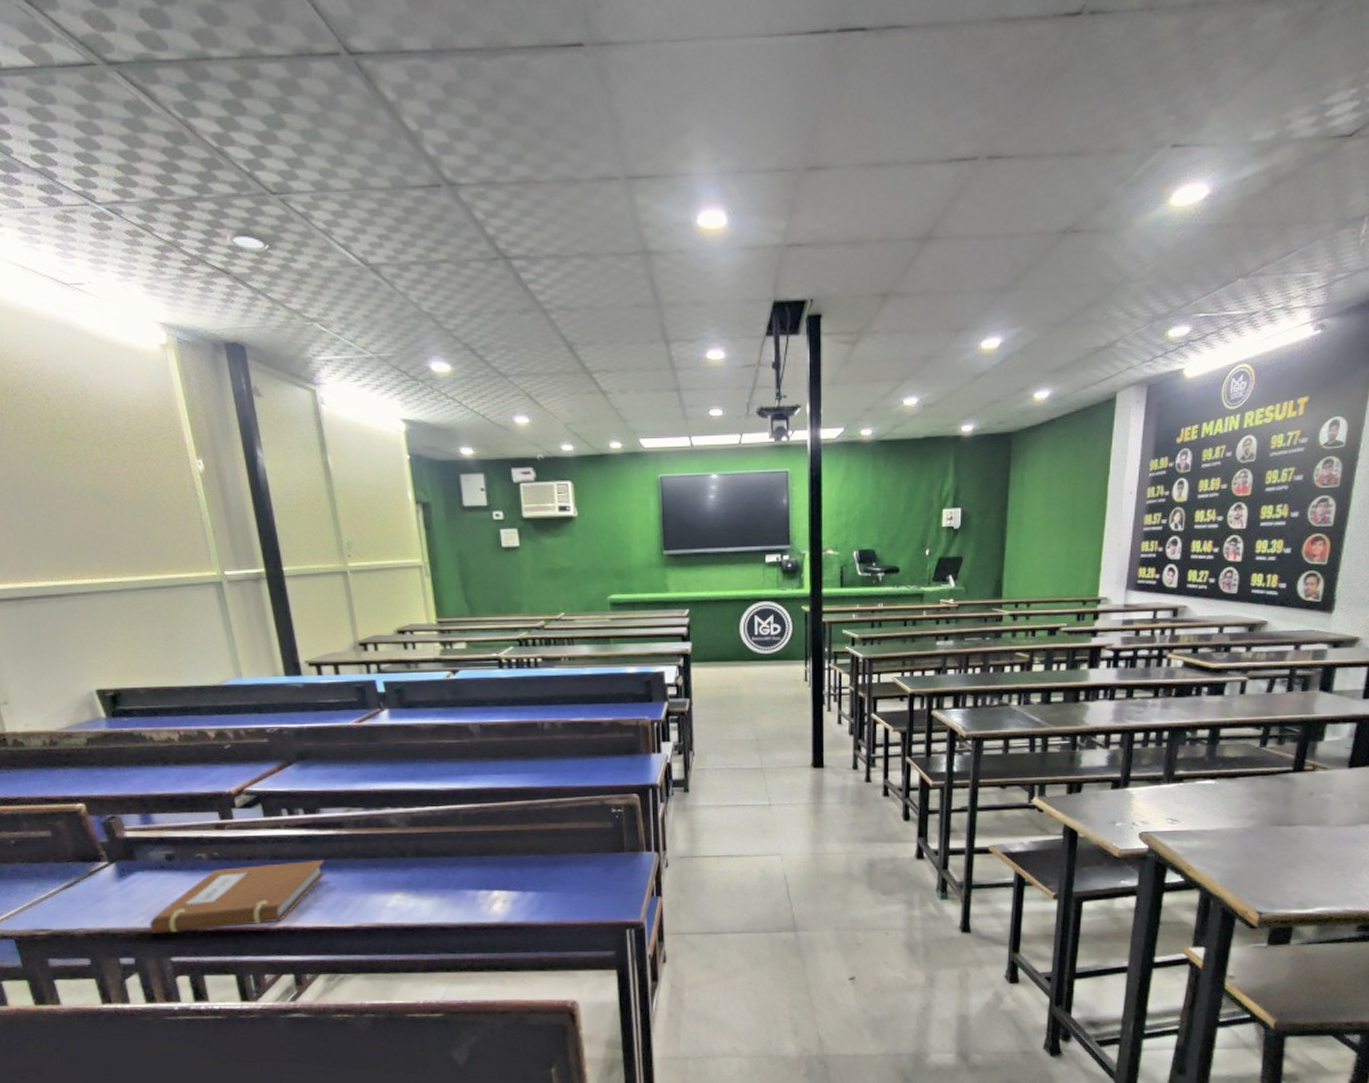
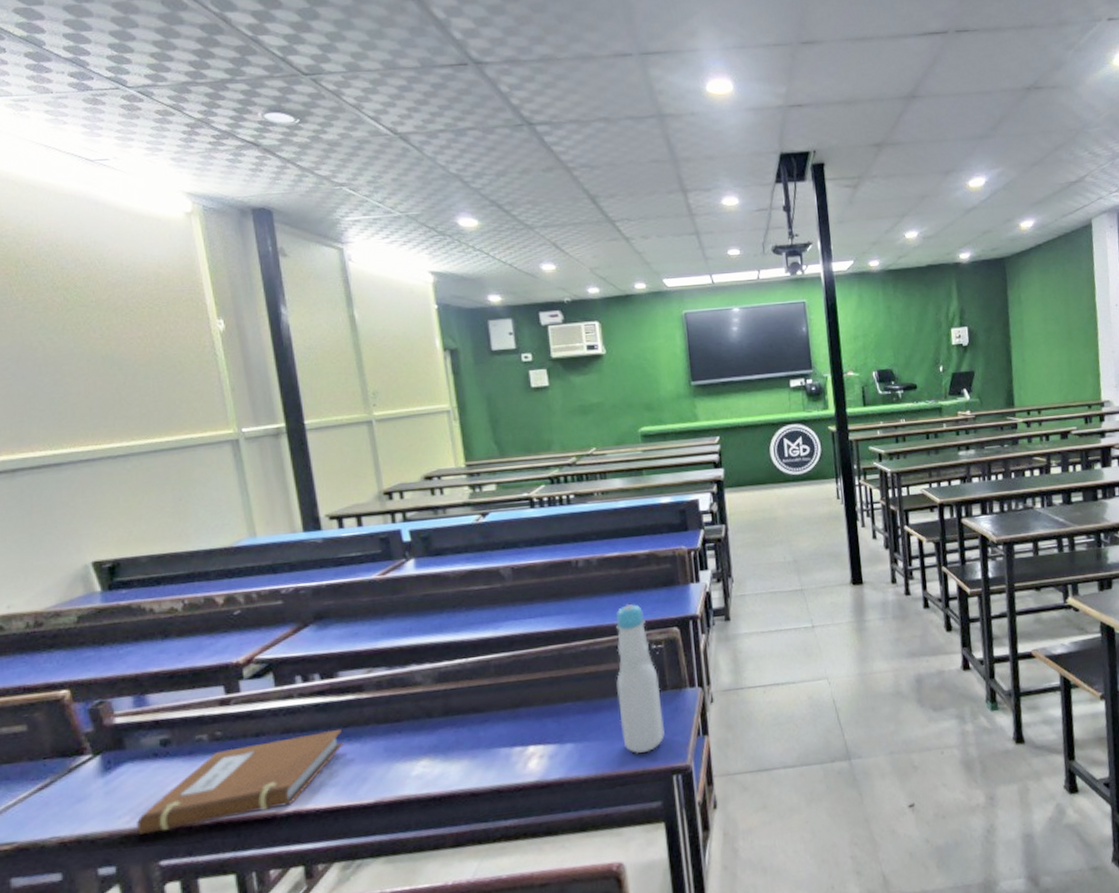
bottle: none [577,768,620,908] -> present [616,603,665,755]

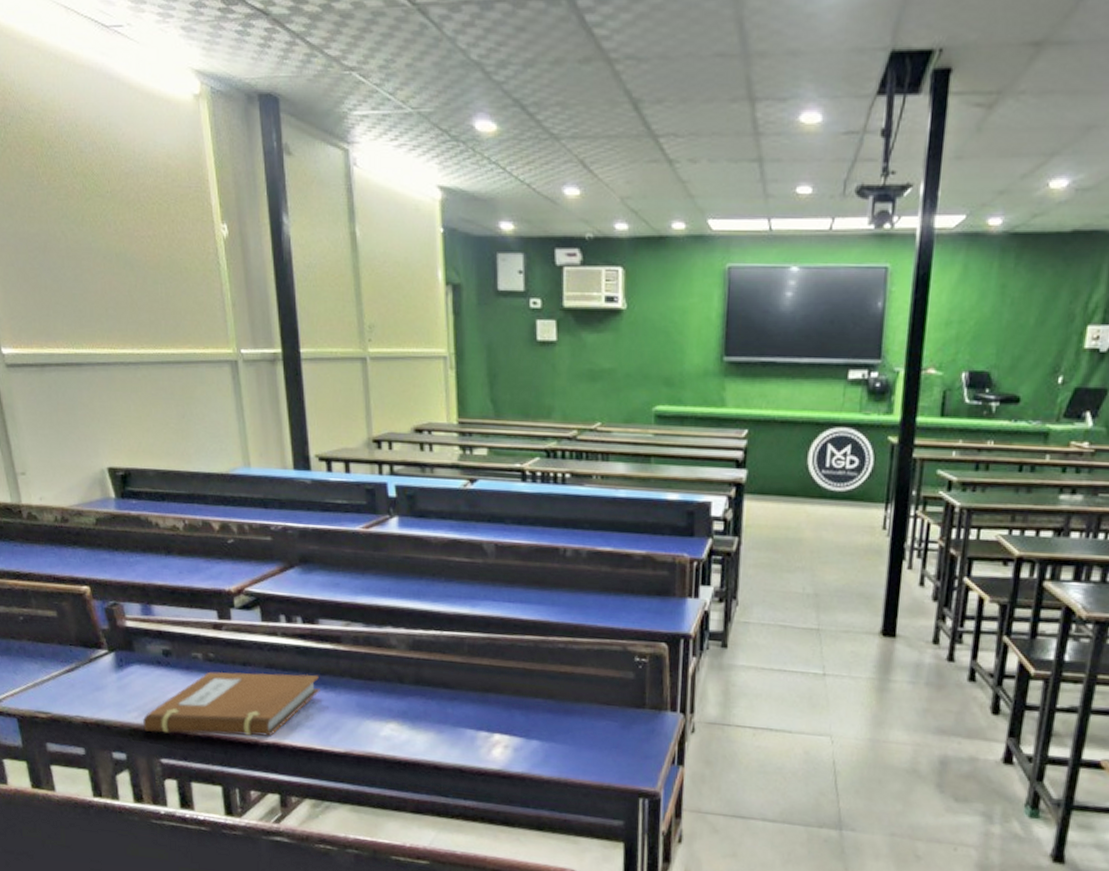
bottle: present [616,603,665,755] -> none [590,606,638,768]

